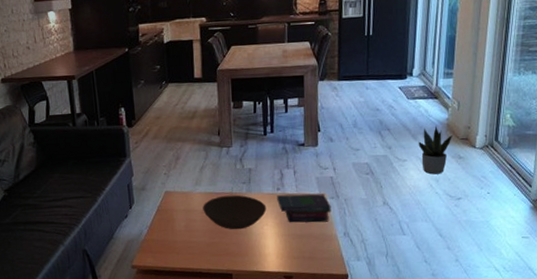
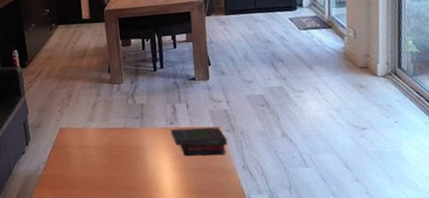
bowl: present [203,195,267,230] -> none [97,129,161,165]
potted plant: present [418,125,453,175] -> none [314,55,352,105]

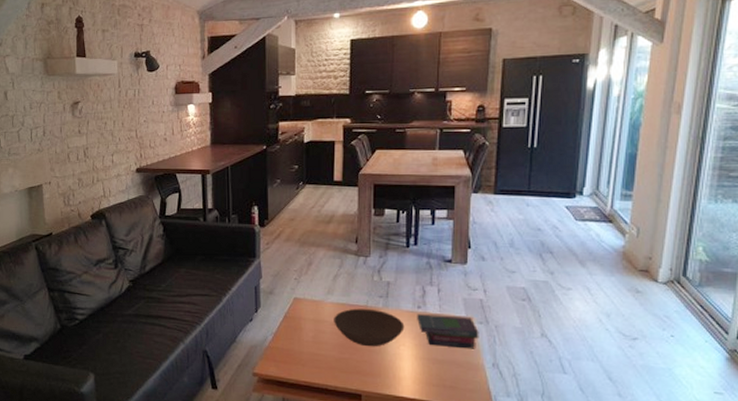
bowl: none [97,129,161,165] -> present [334,308,405,347]

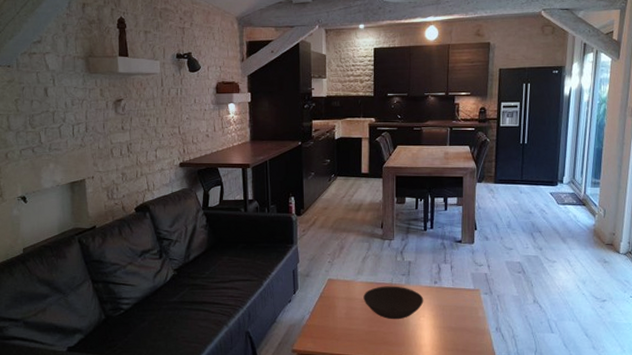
books: present [417,314,479,349] -> none [434,288,485,317]

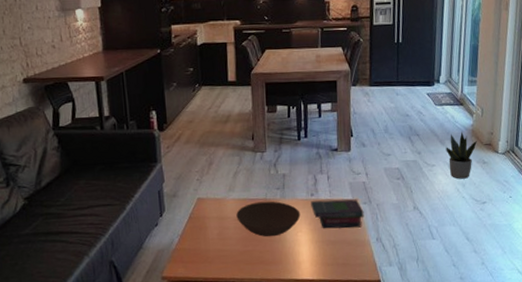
books: none [434,288,485,317] -> present [311,199,364,229]
potted plant: none [567,230,600,276] -> present [446,131,478,179]

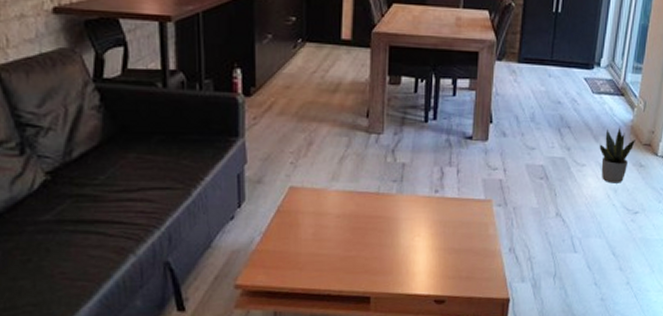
bowl: present [236,201,301,237] -> none [339,195,420,241]
books: present [311,199,364,229] -> none [434,199,498,235]

